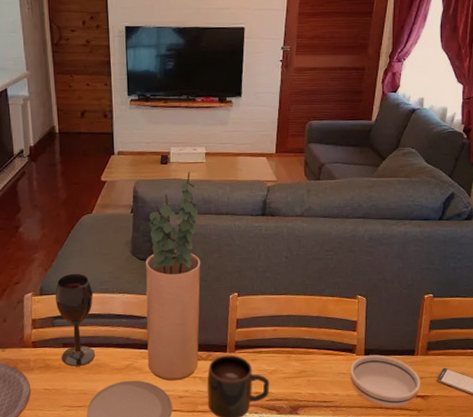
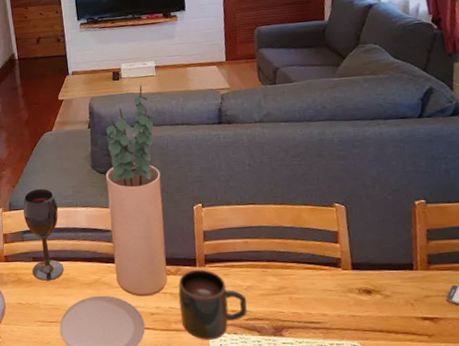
bowl: present [350,355,420,408] -> none [337,269,427,332]

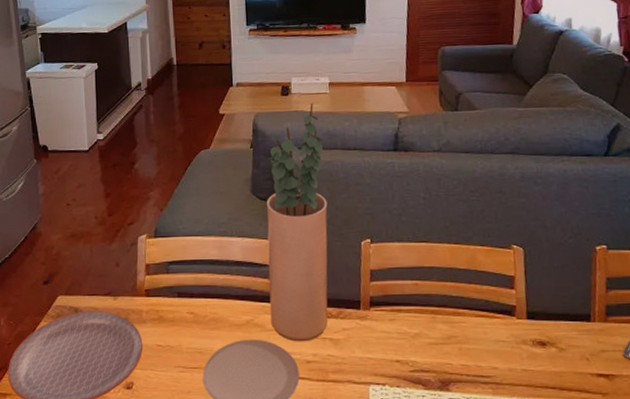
wine glass: present [23,188,64,281] -> none [170,213,213,320]
mug: present [178,269,248,340] -> none [338,313,413,393]

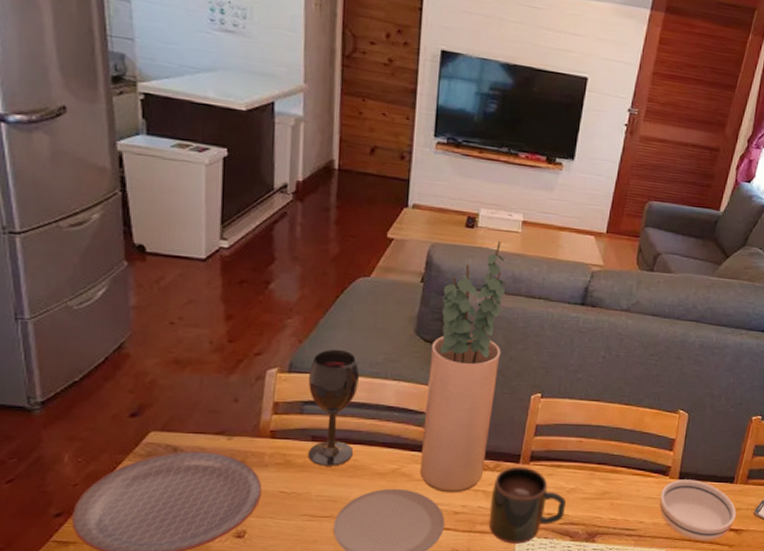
wine glass: none [170,213,213,320] -> present [307,349,360,466]
mug: none [338,313,413,393] -> present [488,466,567,544]
bowl: none [511,319,603,389] -> present [659,479,737,541]

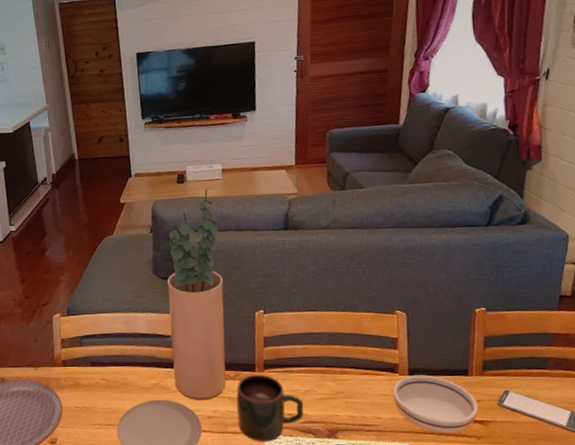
wine glass: present [307,349,360,466] -> none [81,293,123,385]

